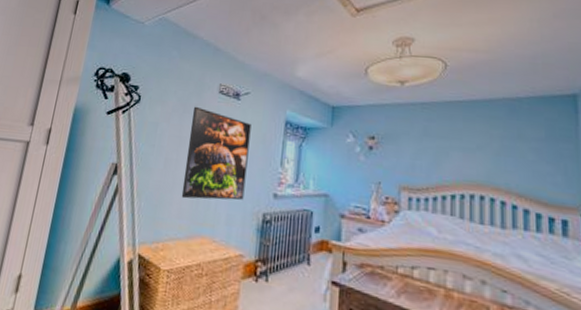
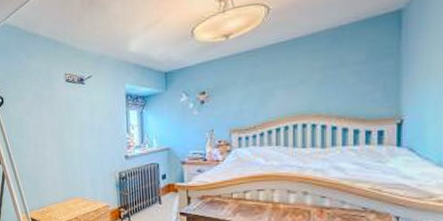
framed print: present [181,106,251,201] -> none [48,97,102,173]

